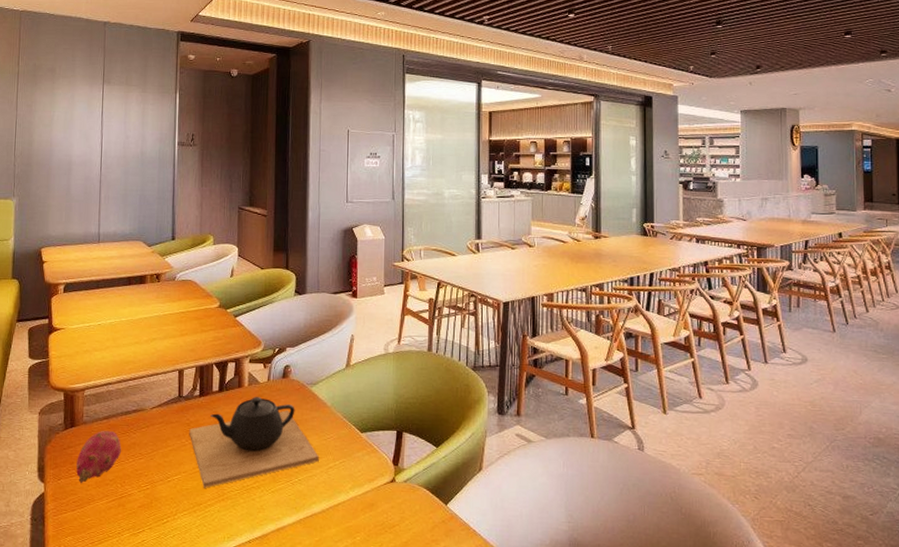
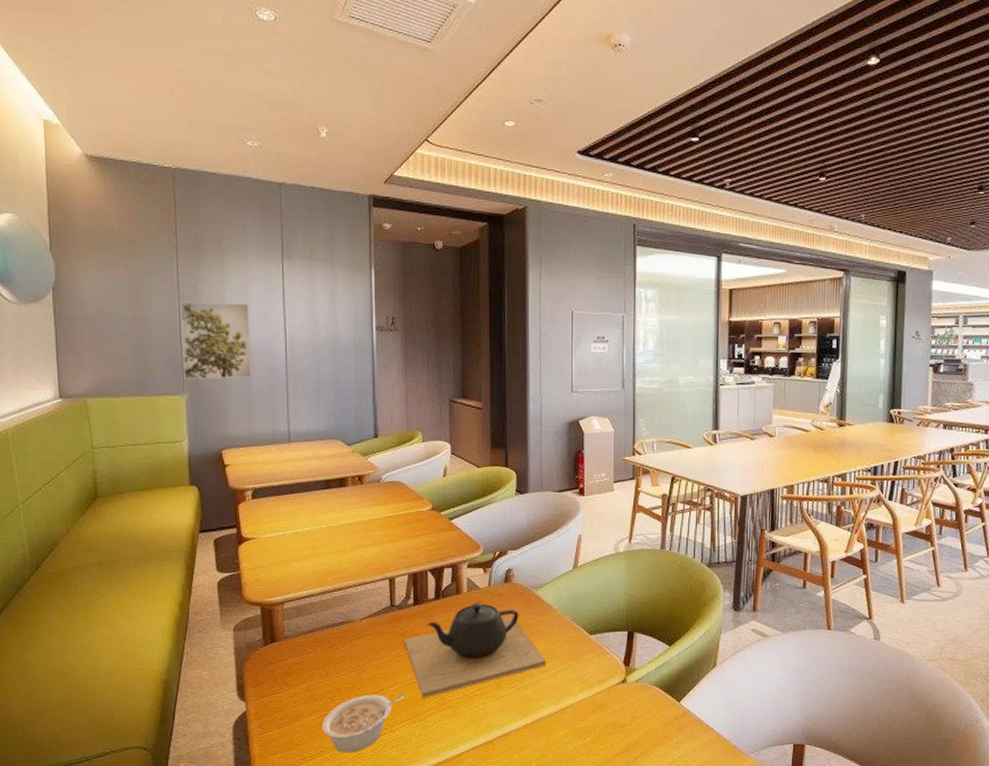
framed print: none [15,119,73,187] -> present [180,301,251,380]
fruit: present [76,430,122,484] -> none [280,644,330,701]
legume: none [110,482,188,539] -> present [321,693,406,753]

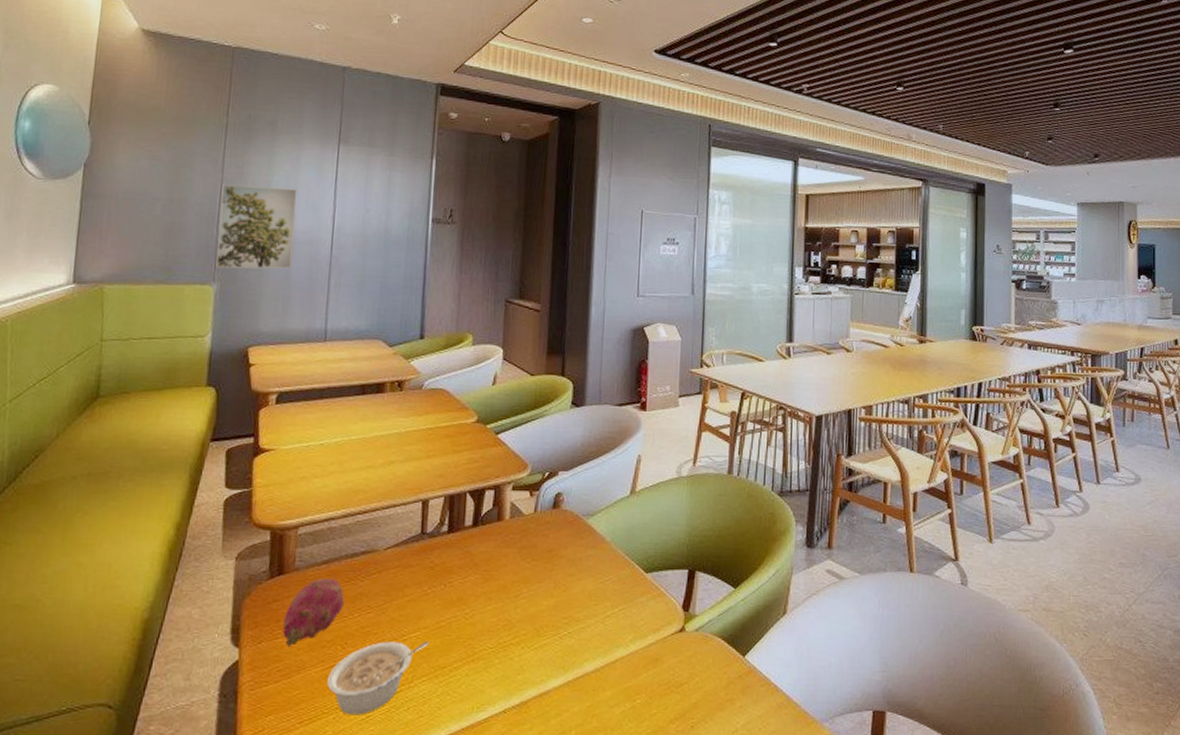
fruit: none [280,644,330,701] -> present [283,578,345,648]
teapot: present [404,603,546,698] -> none [432,532,594,647]

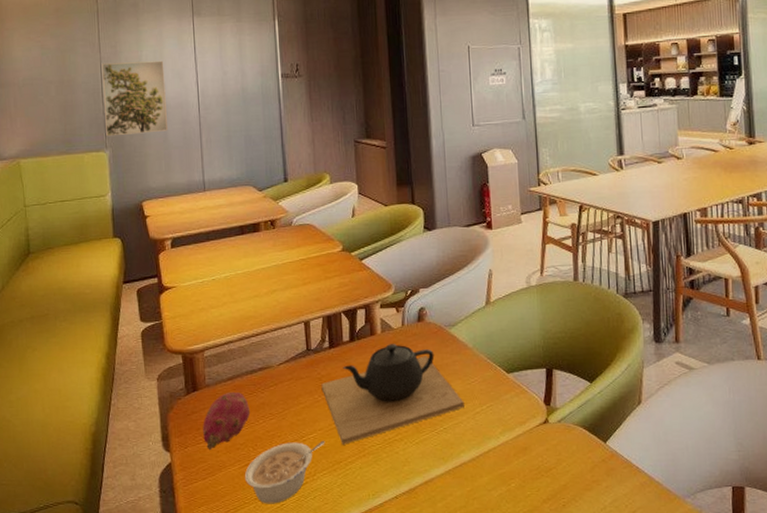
teapot: none [432,532,594,647] -> present [321,344,464,445]

